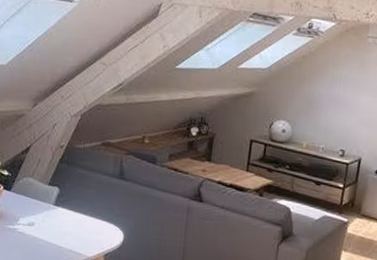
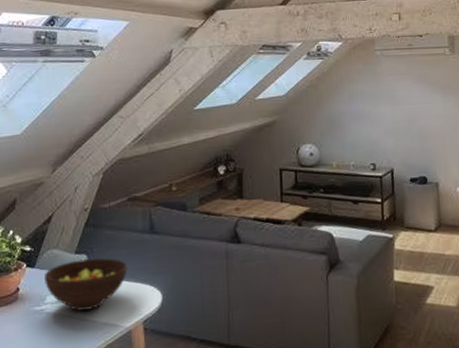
fruit bowl: none [18,191,95,238] -> present [43,258,128,311]

